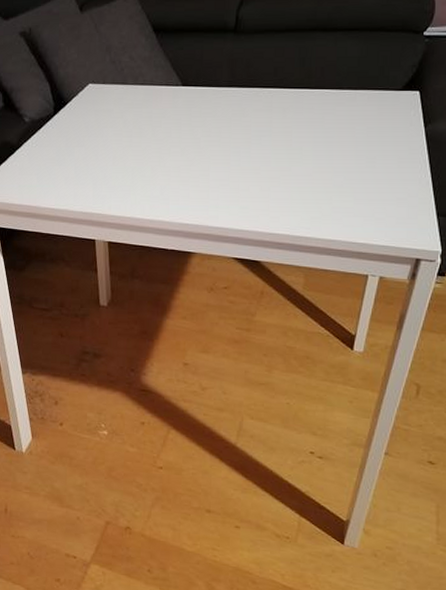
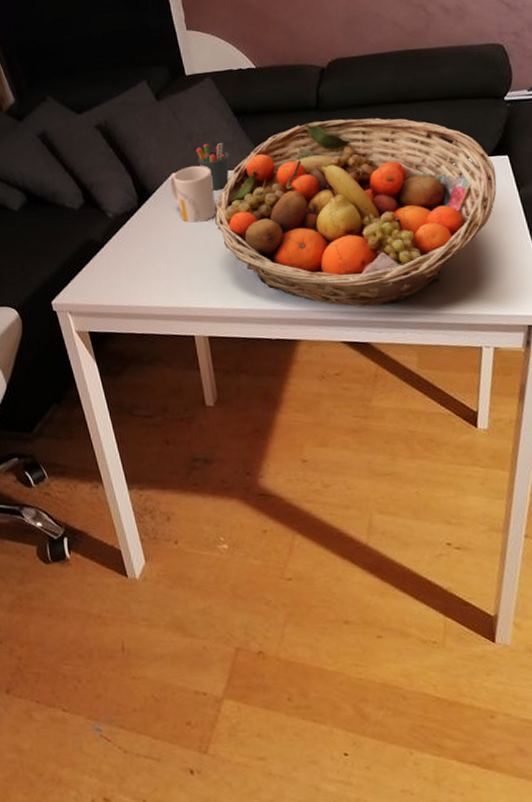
mug: none [84,78,128,134] -> present [169,165,217,224]
pen holder: none [114,57,145,104] -> present [196,143,230,191]
fruit basket: none [125,42,405,227] -> present [215,117,497,307]

